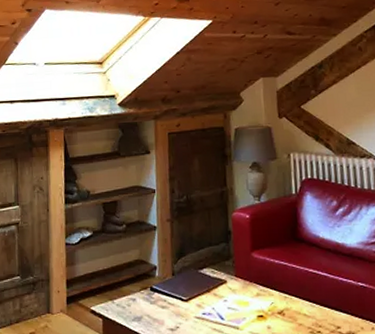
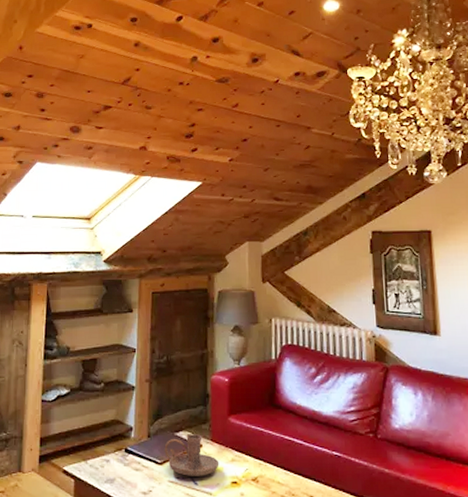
candle holder: none [189,270,245,312] -> present [164,434,219,476]

